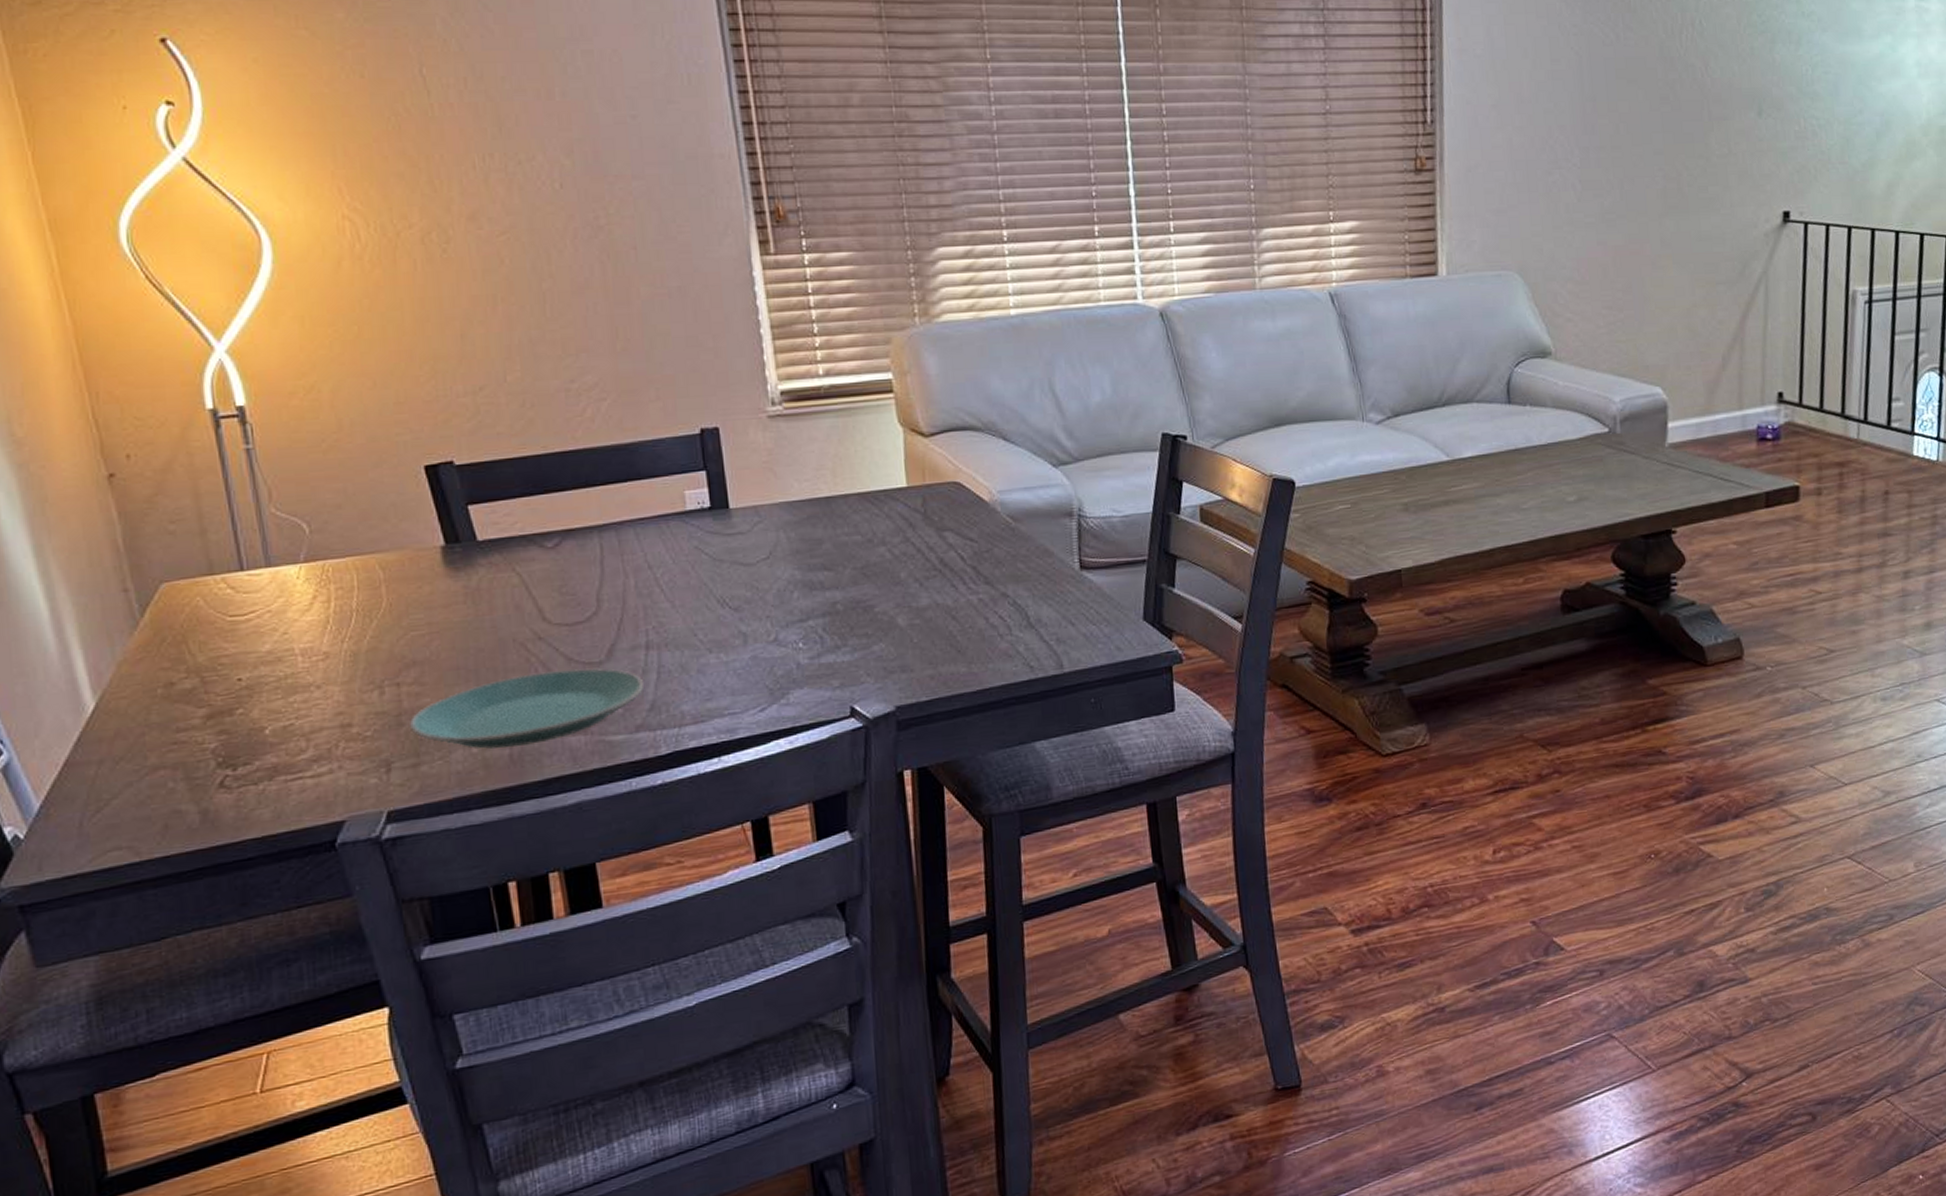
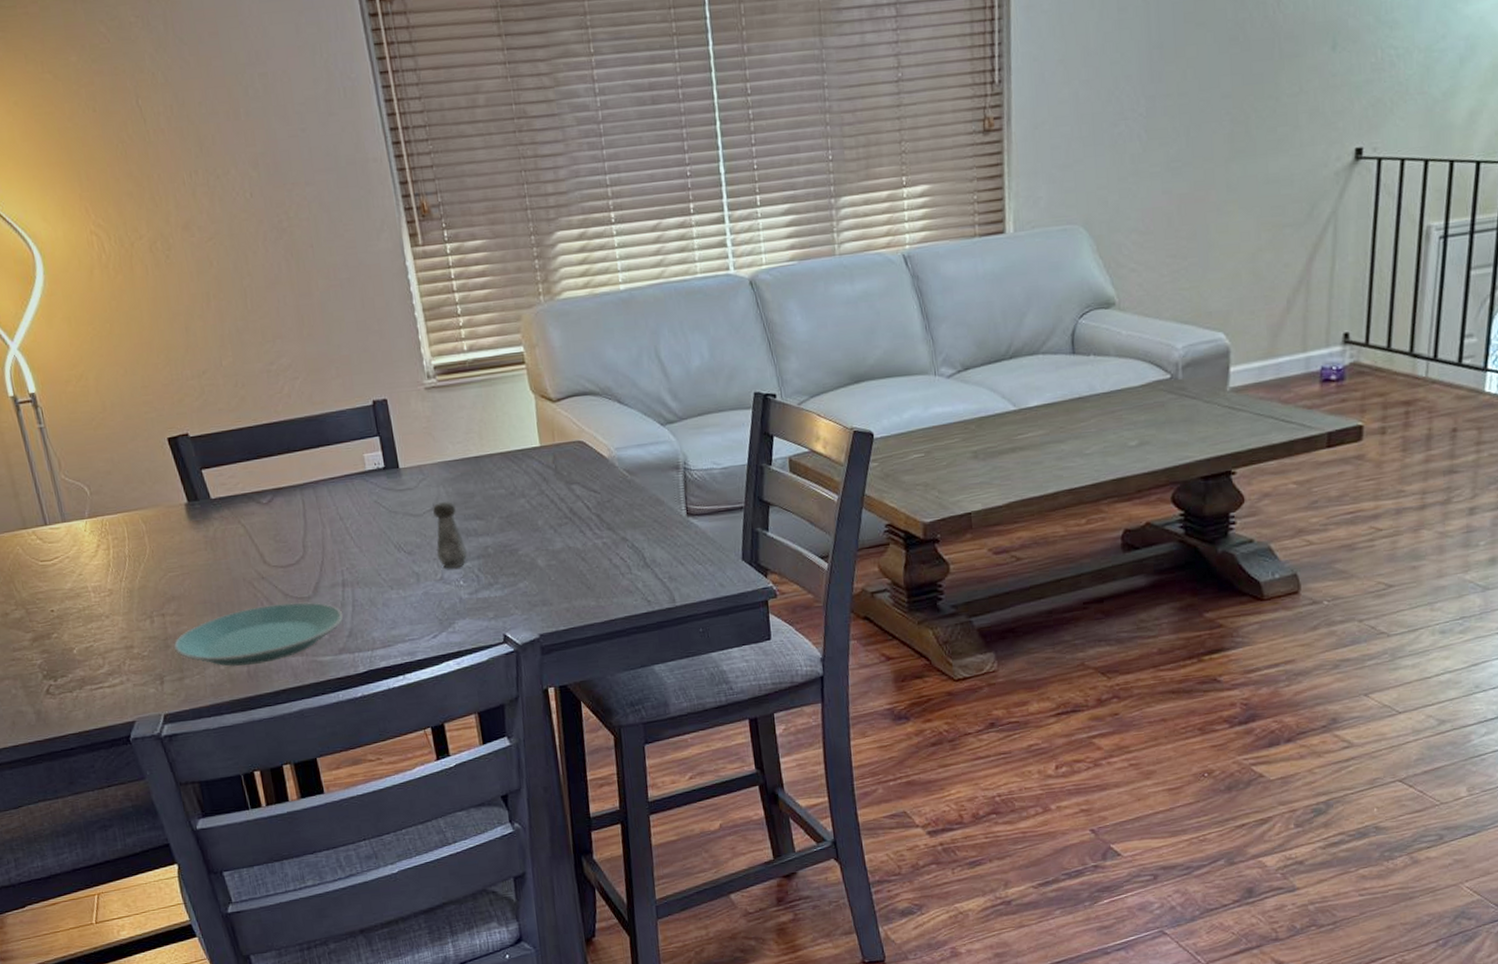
salt shaker: none [768,549,811,629] -> present [432,502,468,569]

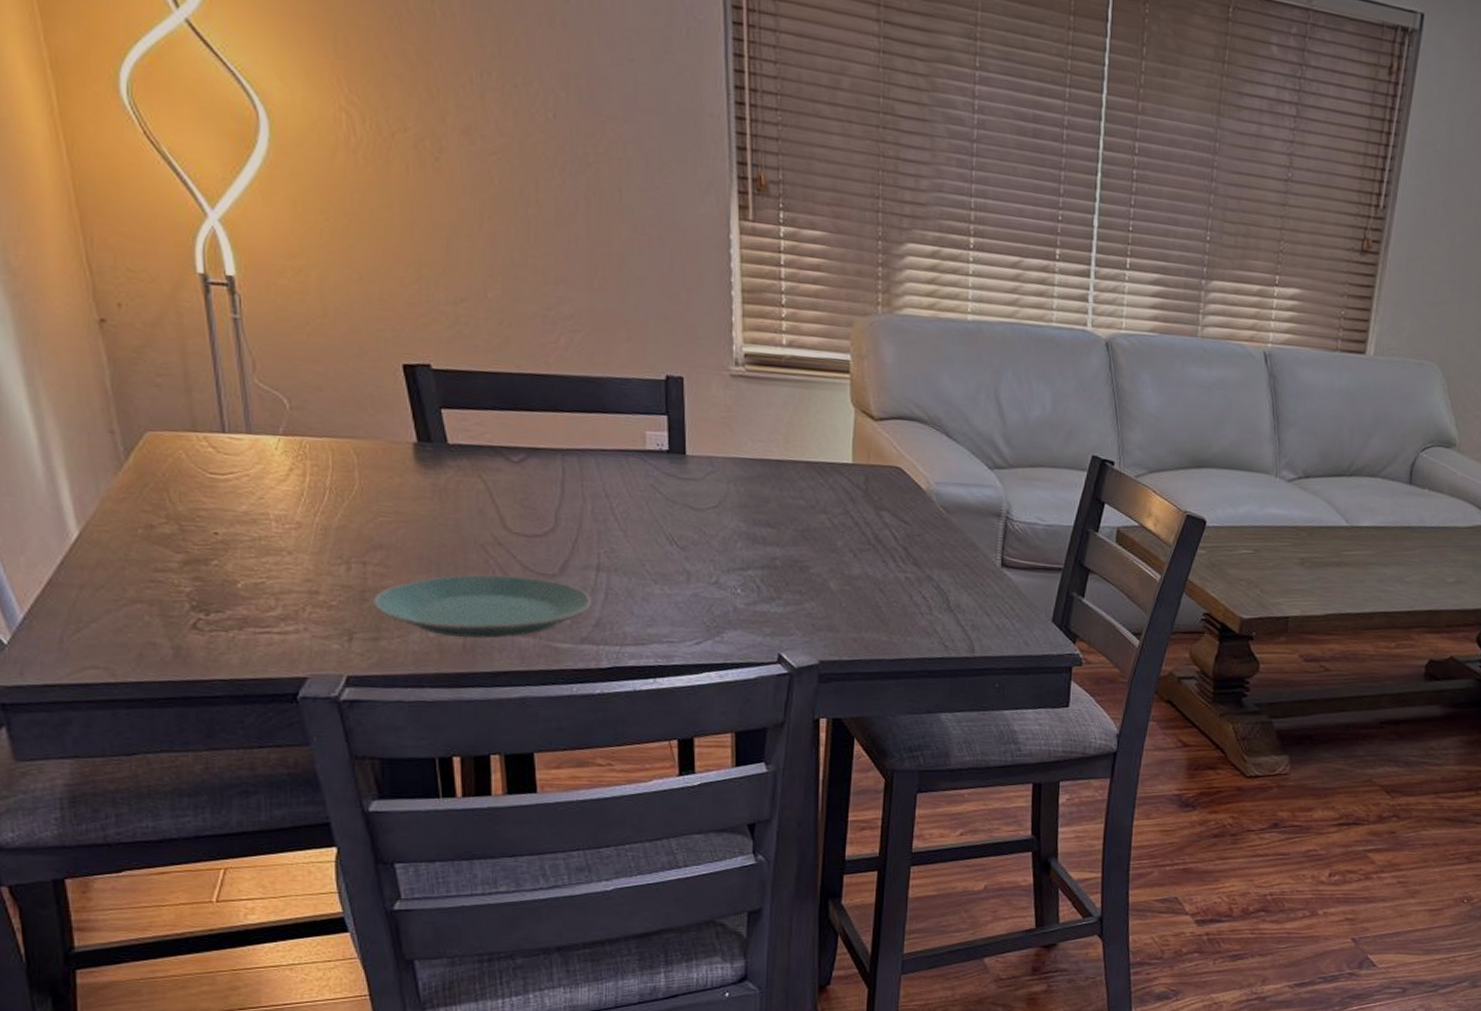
salt shaker: present [432,502,468,569] -> none [714,501,751,575]

